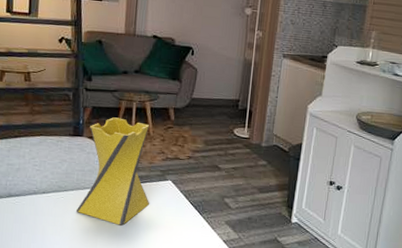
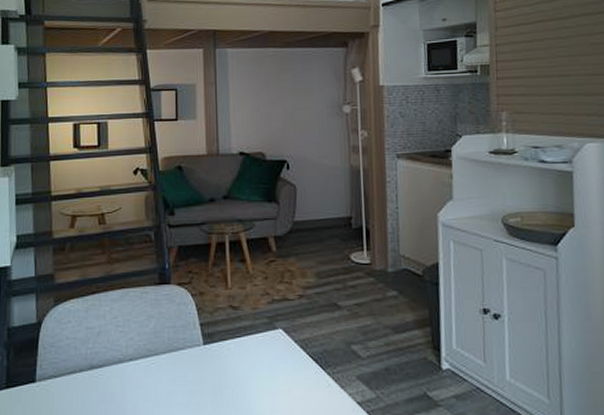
vase: present [77,117,150,226] -> none [171,256,259,394]

